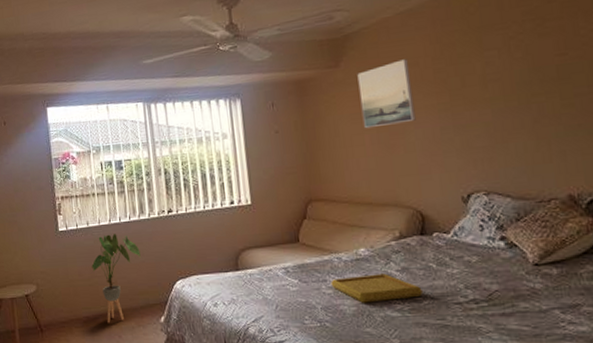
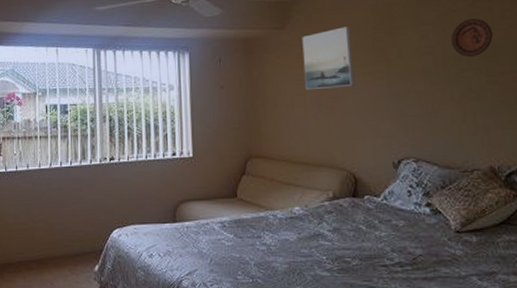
house plant: present [91,234,141,323] -> none [28,178,79,270]
serving tray: present [330,273,423,303] -> none [265,233,352,261]
decorative plate: none [519,39,566,81] -> present [451,18,493,57]

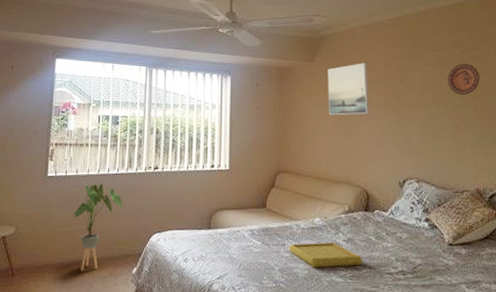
house plant: none [28,178,79,270] -> present [74,184,123,271]
serving tray: none [265,233,352,261] -> present [288,242,362,268]

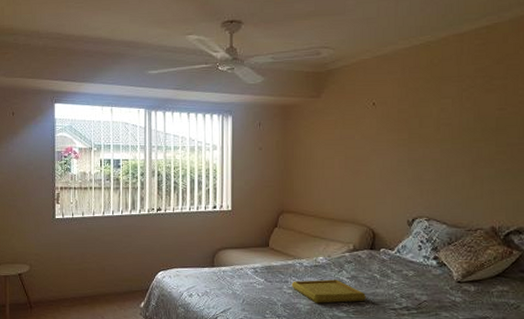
house plant: present [74,184,123,271] -> none [83,225,129,305]
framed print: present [327,63,369,116] -> none [334,97,379,154]
decorative plate: present [448,64,480,95] -> none [468,95,504,129]

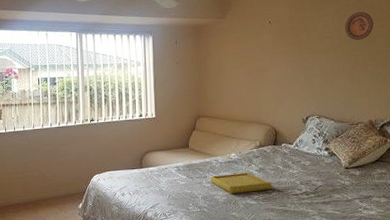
decorative plate: none [468,95,504,129] -> present [345,12,373,40]

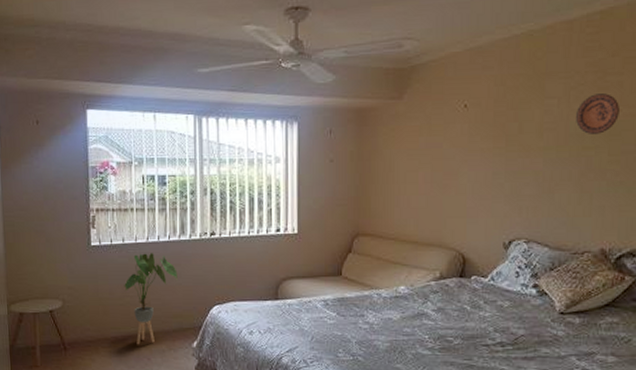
house plant: none [25,137,66,209] -> present [124,253,178,345]
serving tray: present [209,172,272,194] -> none [368,312,454,340]

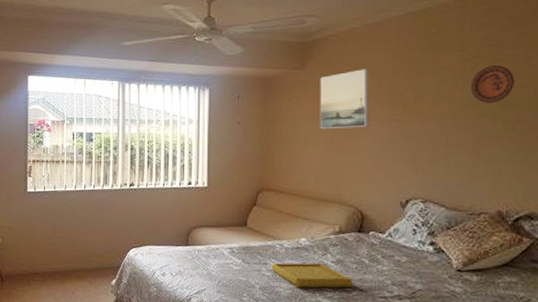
house plant: present [124,253,178,345] -> none [54,200,100,280]
serving tray: none [368,312,454,340] -> present [271,262,353,288]
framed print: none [419,98,471,166] -> present [319,69,369,130]

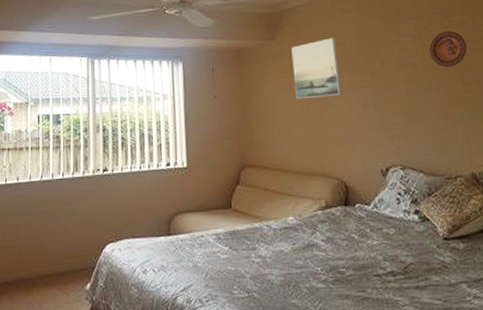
serving tray: present [271,262,353,288] -> none [260,243,346,273]

